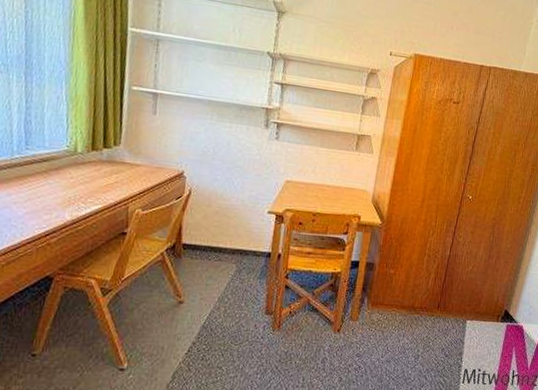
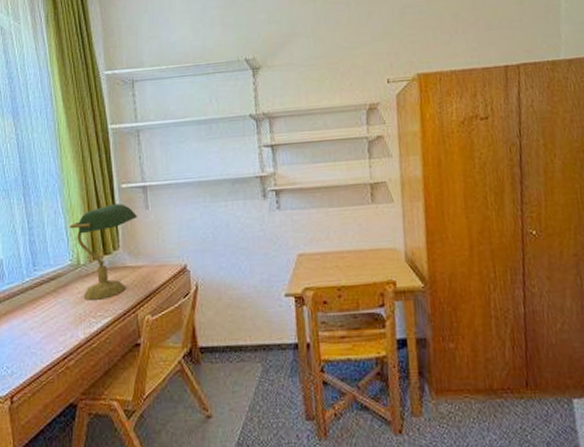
desk lamp: none [70,102,144,188] -> present [69,203,137,301]

